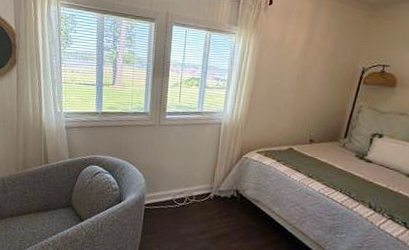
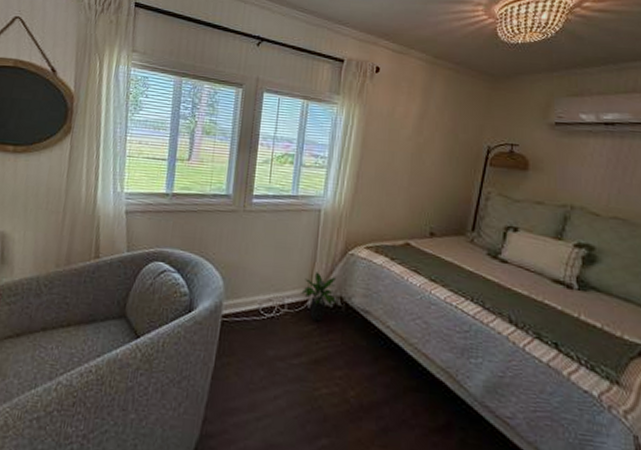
potted plant: none [205,171,234,209] -> present [301,272,337,322]

